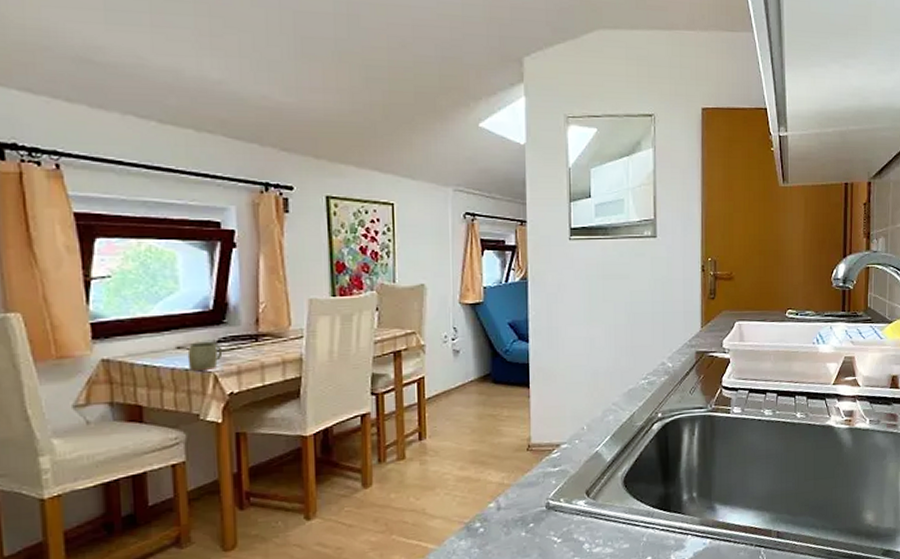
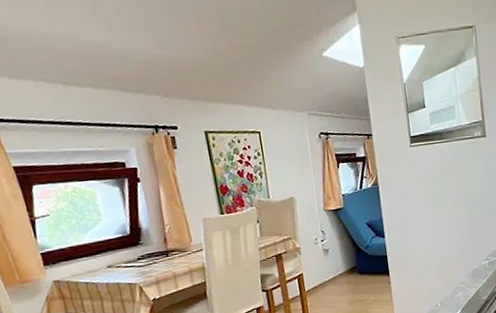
mug: present [187,343,223,371] -> none [116,260,143,284]

